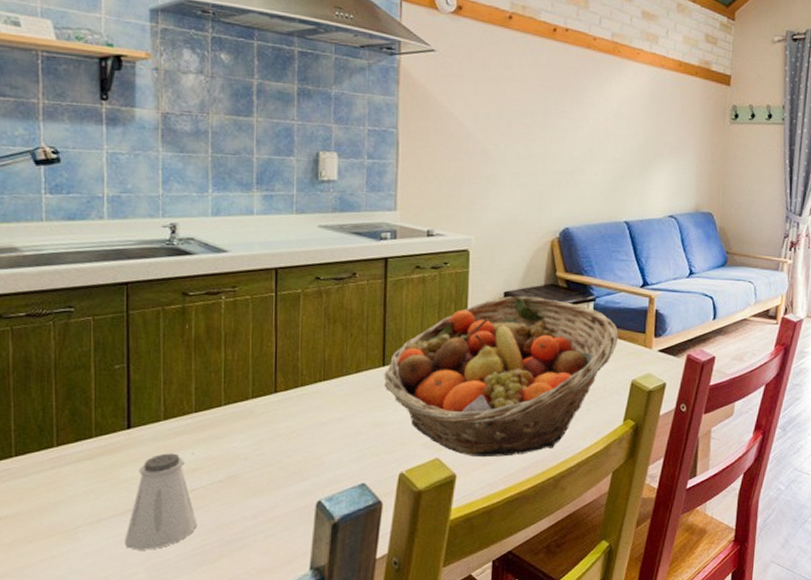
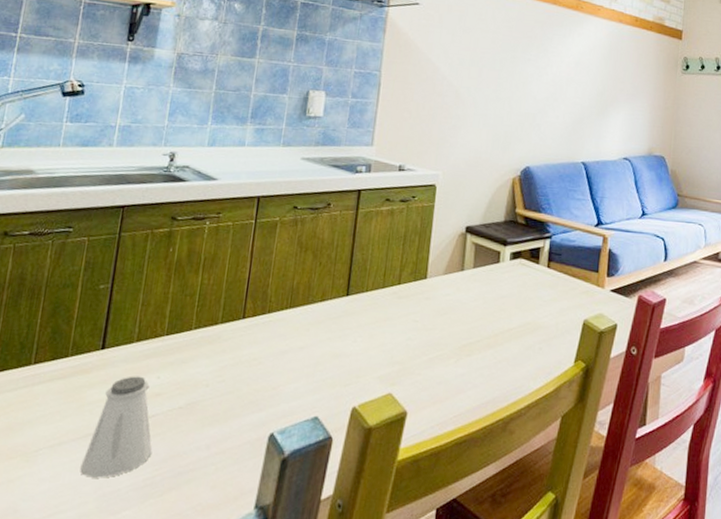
fruit basket: present [384,296,619,458] -> none [345,230,573,395]

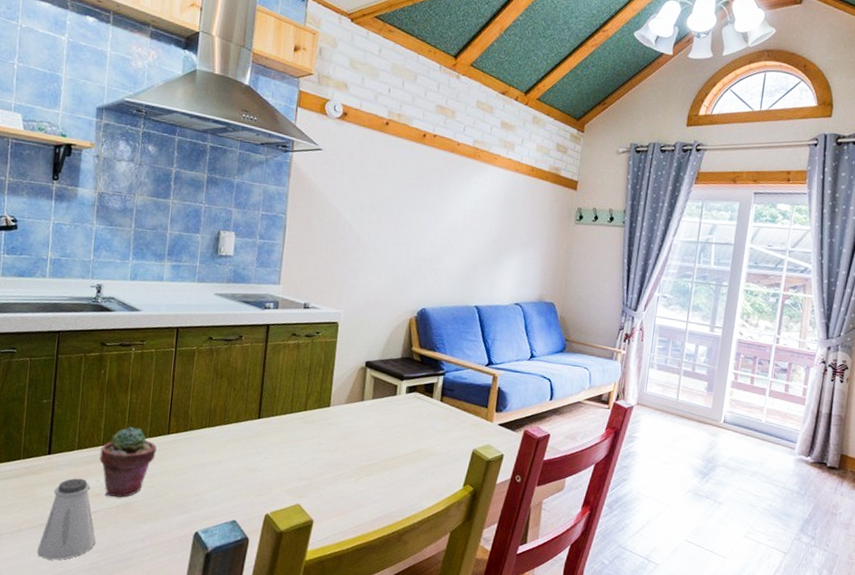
potted succulent: none [162,311,230,397] -> present [99,426,157,498]

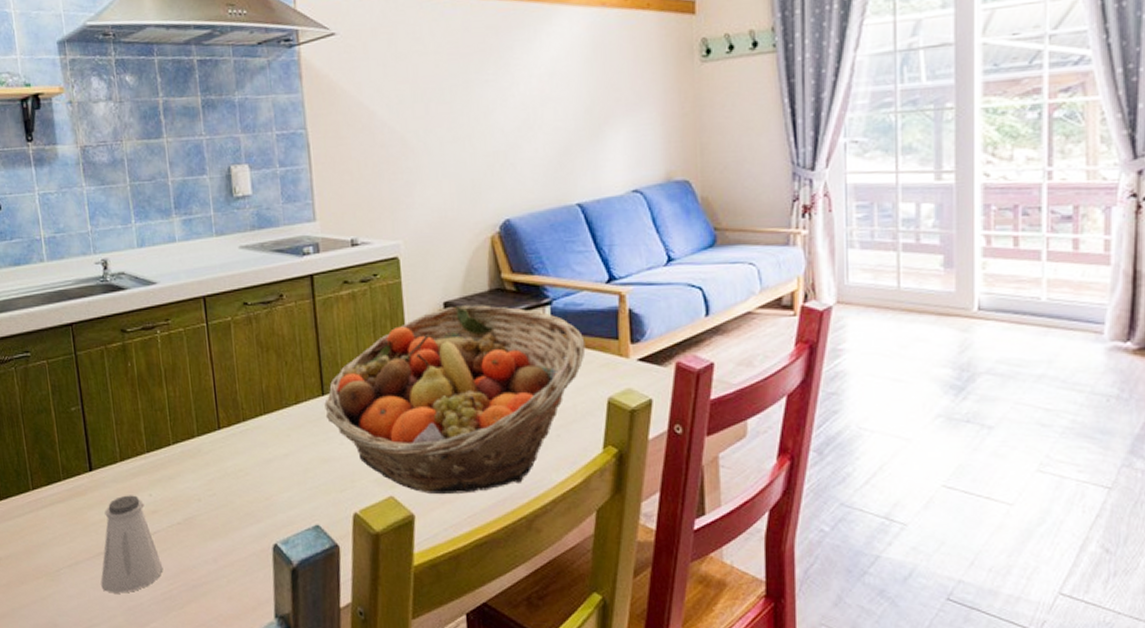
potted succulent: present [99,426,157,498] -> none [146,425,210,513]
fruit basket: none [258,365,464,509] -> present [324,305,586,495]

